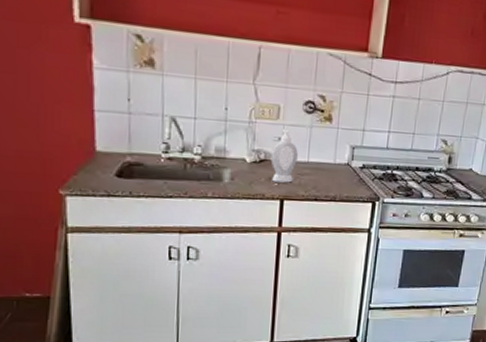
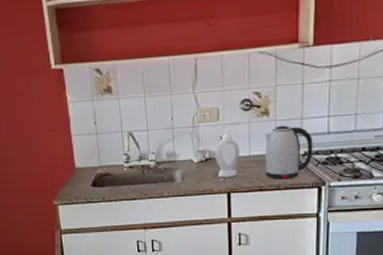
kettle: none [322,134,372,191] -> present [265,125,313,179]

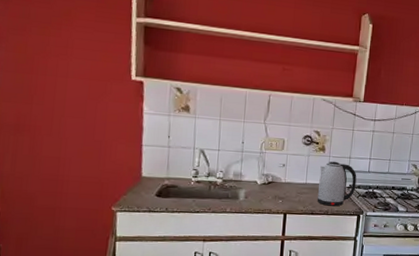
soap bottle: present [215,128,239,177] -> none [276,157,298,200]

